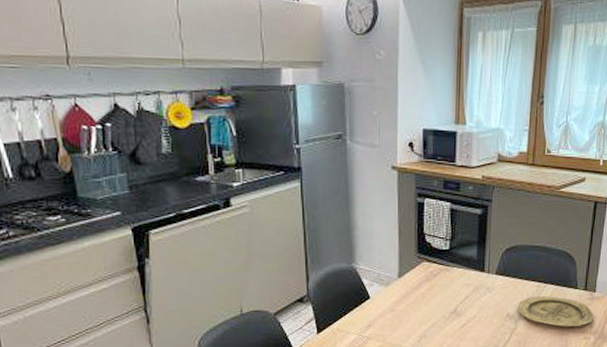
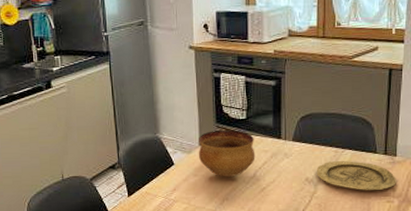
bowl: none [396,260,457,312] -> present [198,129,256,177]

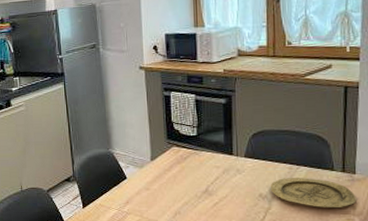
bowl: present [198,129,256,177] -> none [150,145,207,191]

